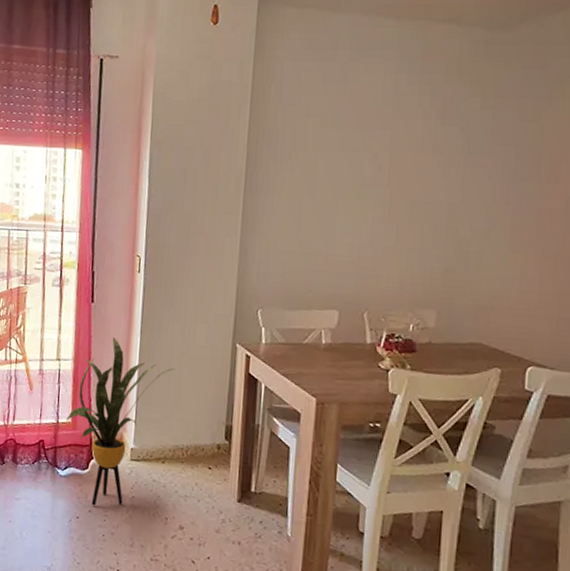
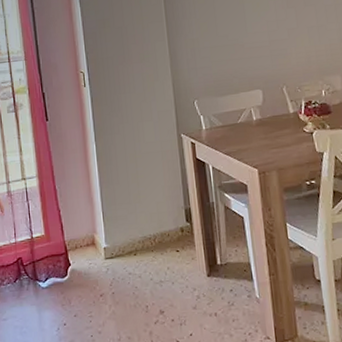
house plant: present [65,337,174,506] -> none [39,149,130,310]

